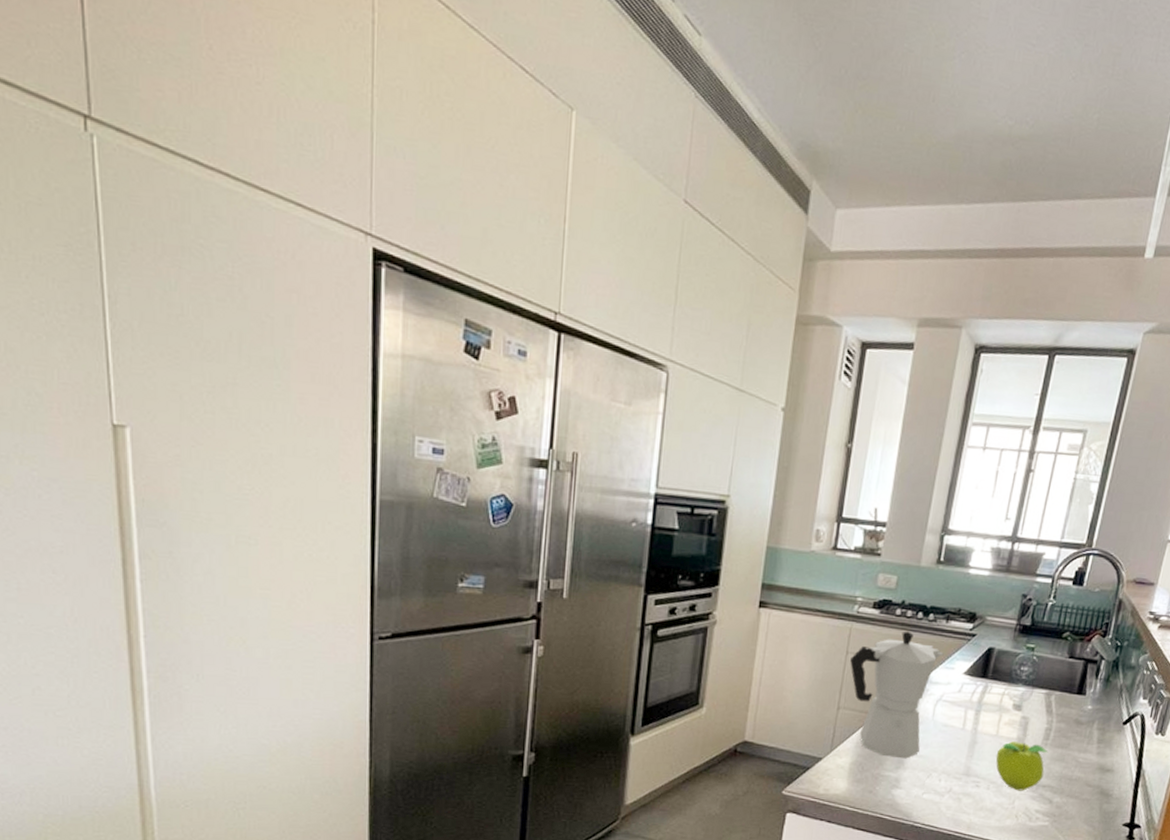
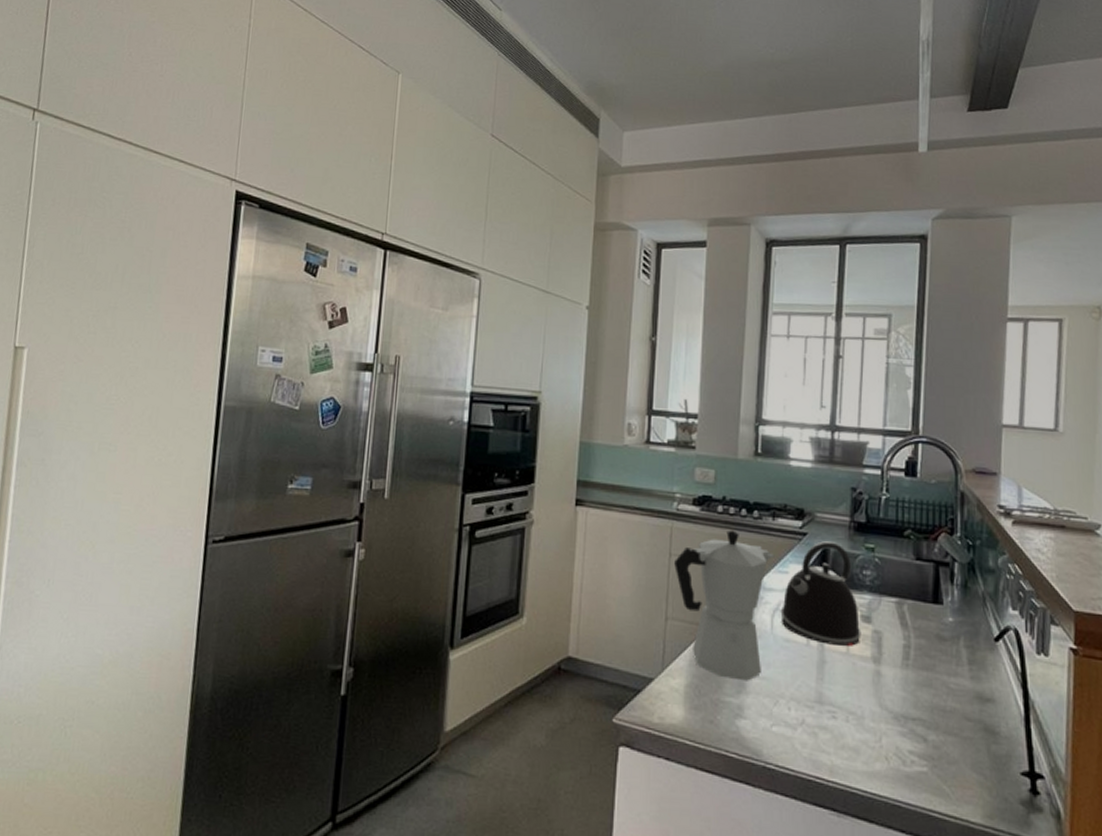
kettle: none [942,642,1012,730] -> present [780,541,861,646]
fruit: present [996,741,1049,791] -> none [850,661,912,725]

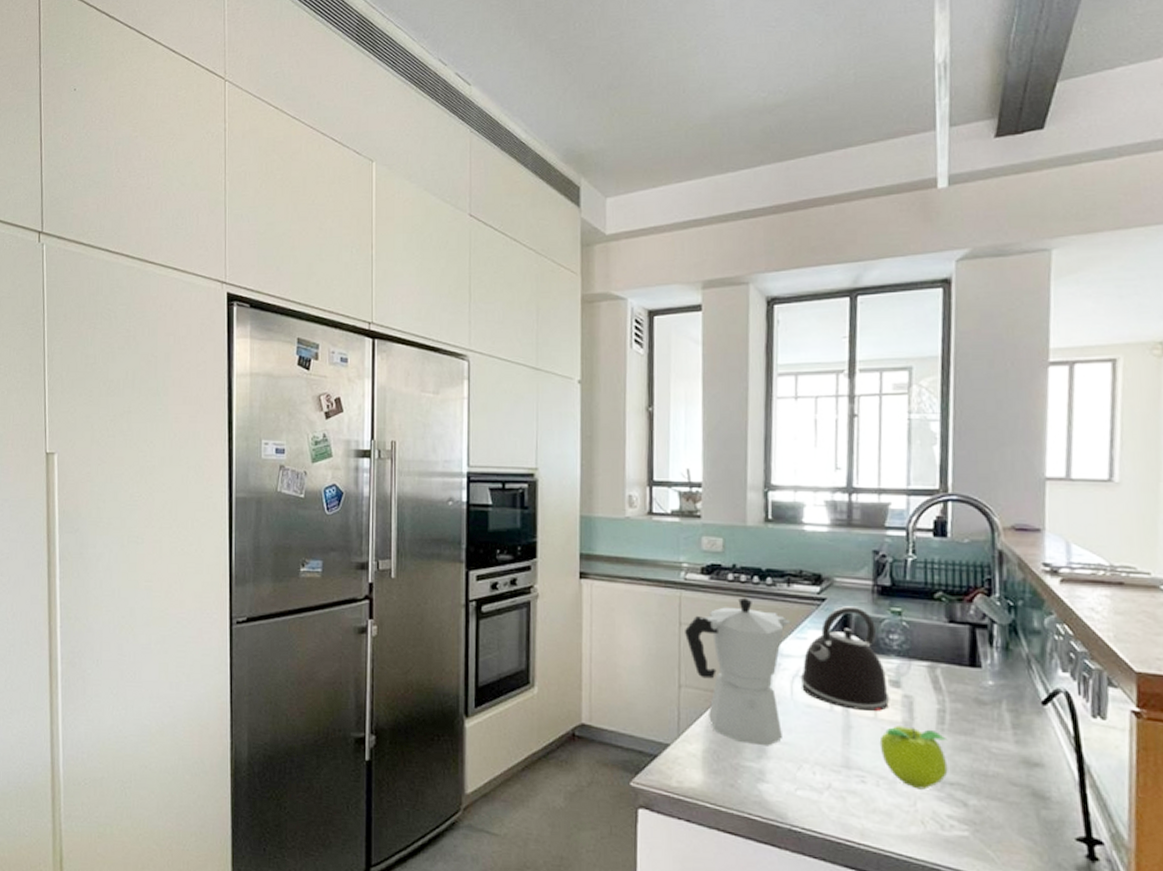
fruit: none [850,661,912,725] -> present [879,726,948,790]

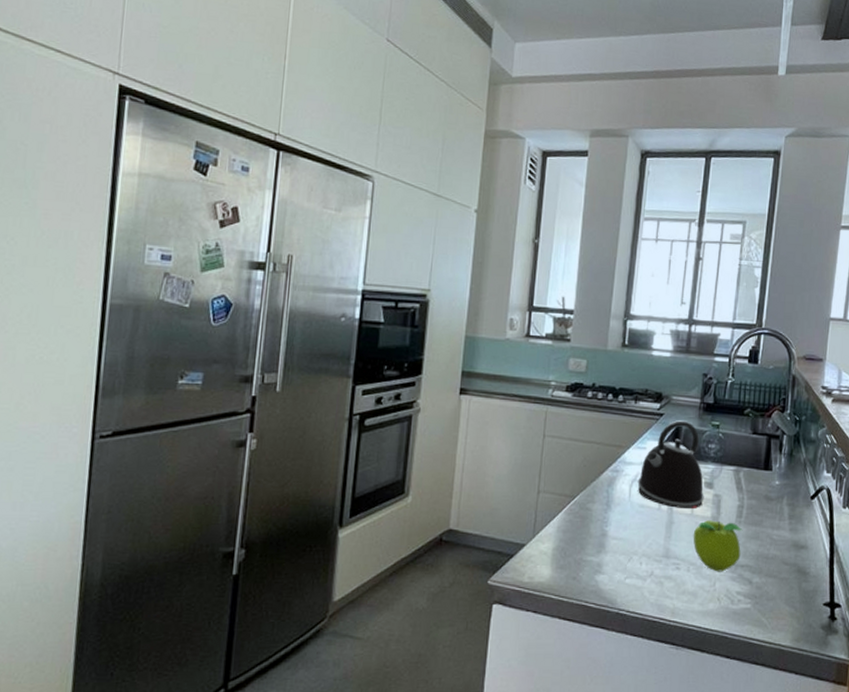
moka pot: present [685,597,791,746] -> none [547,412,635,542]

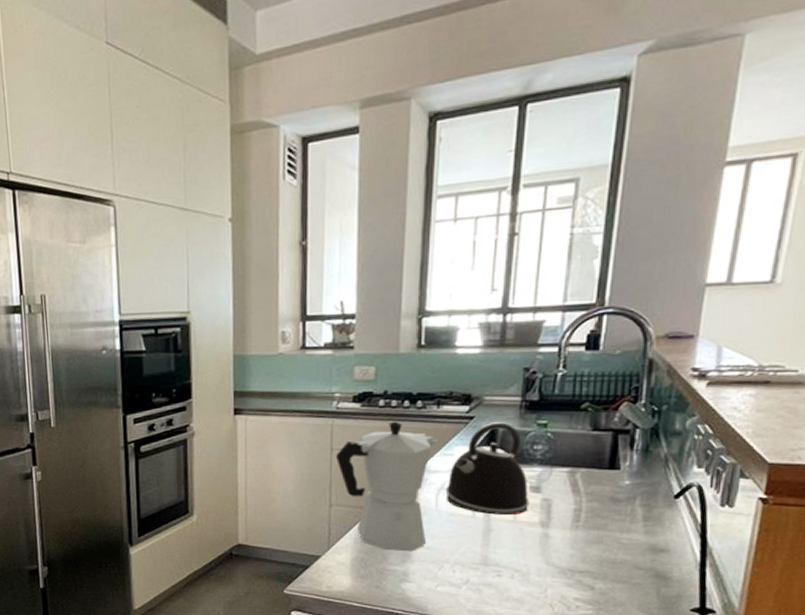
moka pot: none [547,412,635,542] -> present [336,421,439,552]
fruit: present [693,520,743,572] -> none [517,526,581,579]

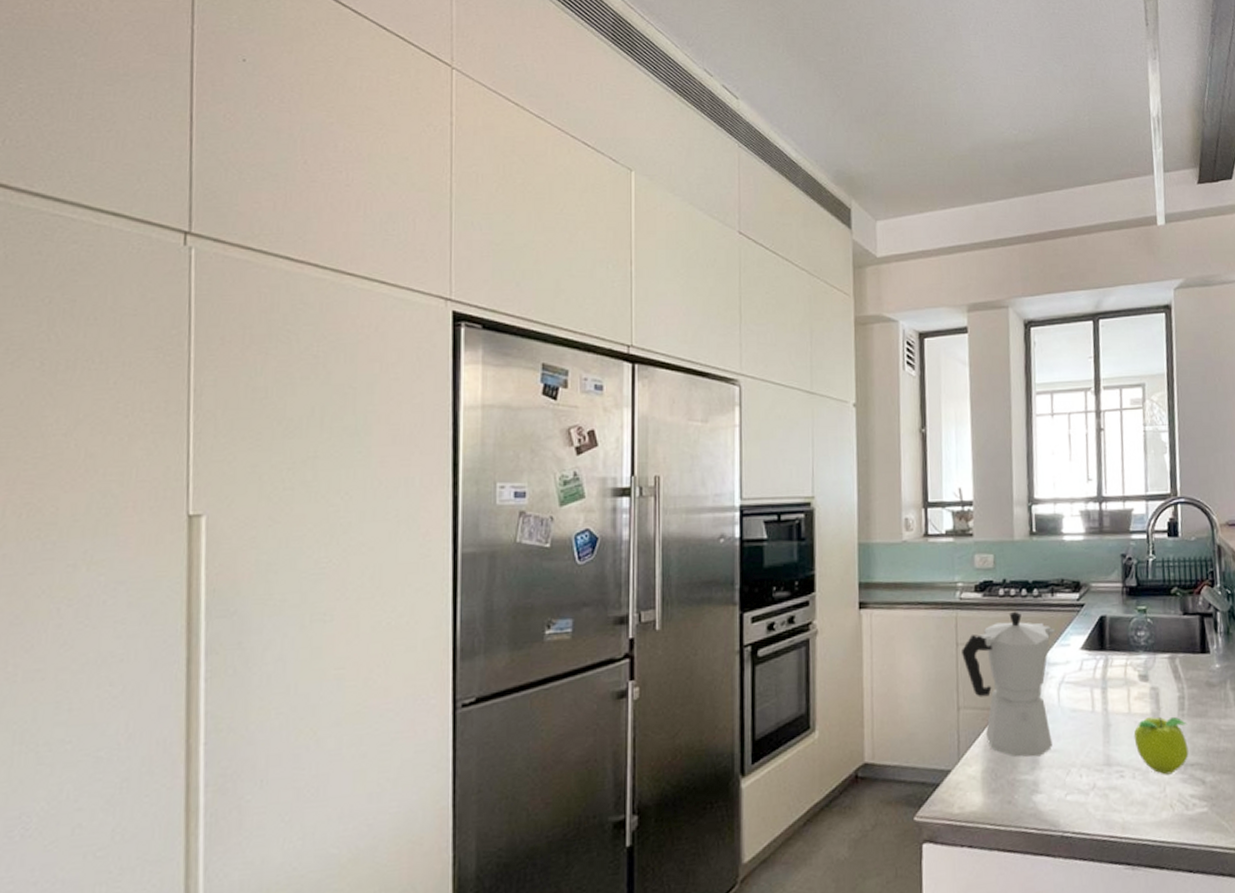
kettle: present [445,422,530,515] -> none [1065,609,1141,708]
fruit: none [517,526,581,579] -> present [1133,716,1189,775]

